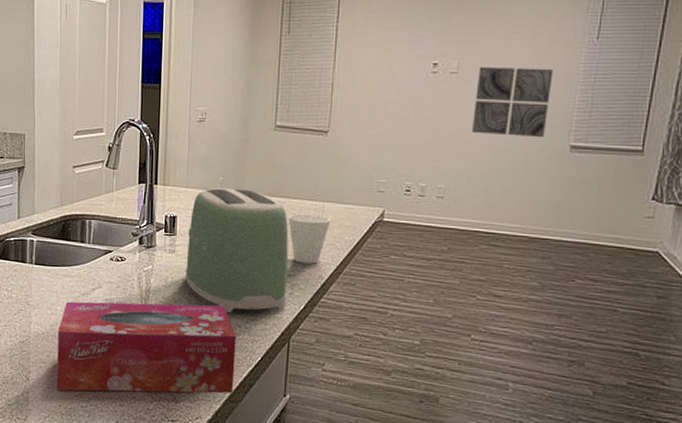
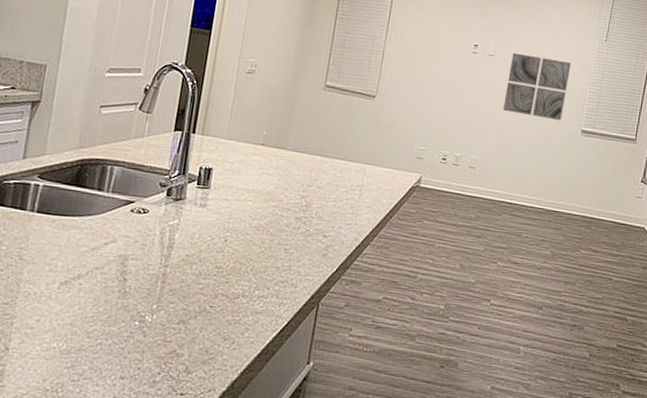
tissue box: present [56,301,236,394] -> none [43,256,263,362]
toaster: present [185,188,289,313] -> none [214,142,329,274]
cup: present [288,213,331,264] -> none [329,173,371,226]

